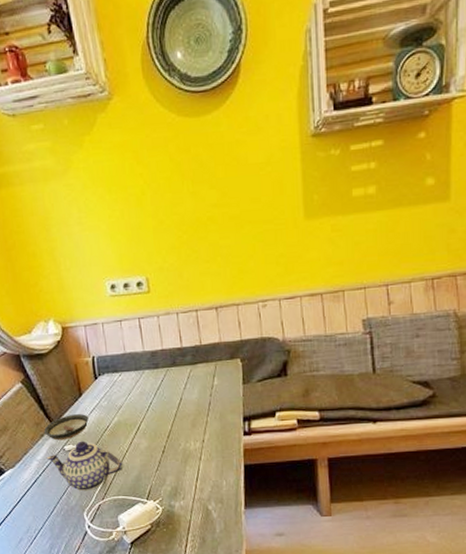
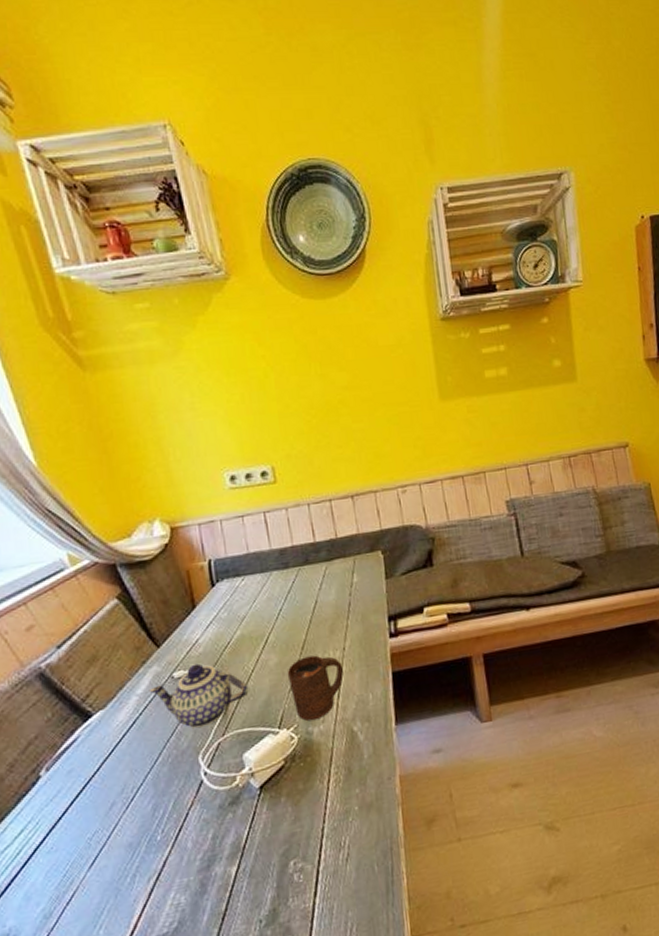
saucer: present [44,414,89,441] -> none [147,630,205,667]
cup: none [155,444,202,497] -> present [287,655,344,721]

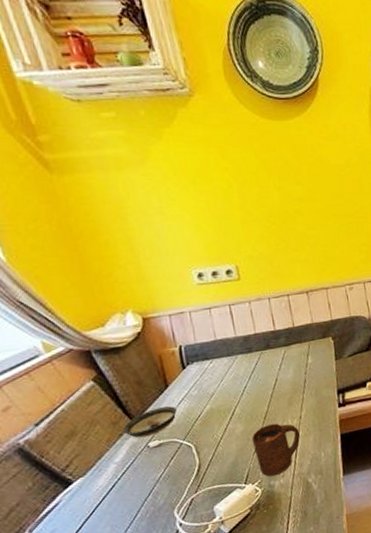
saucer: none [147,630,205,667] -> present [123,406,177,438]
teapot: present [148,663,249,729] -> none [126,434,218,488]

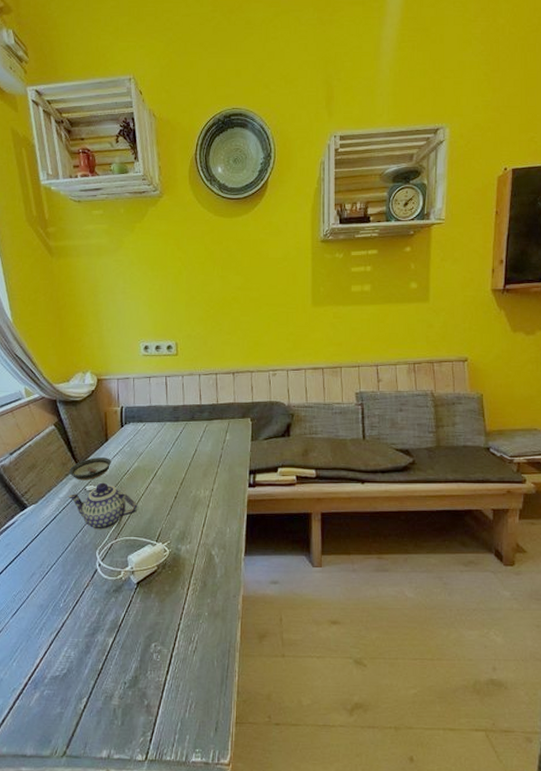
teapot: none [126,434,218,488] -> present [68,482,138,531]
cup: present [251,423,300,477] -> none [167,491,209,541]

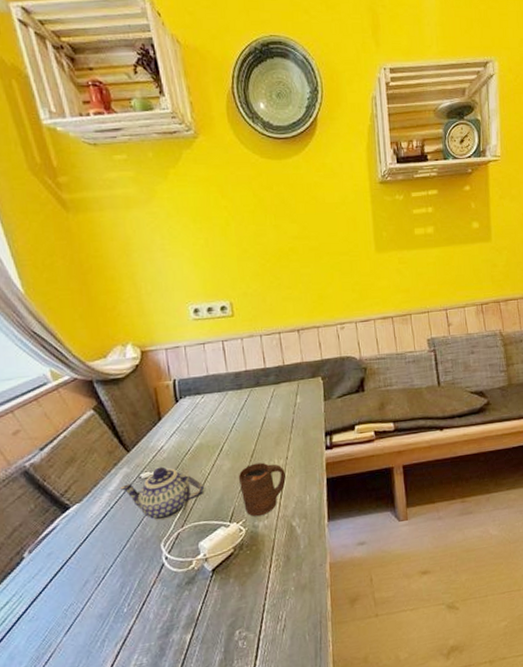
saucer: present [69,457,111,481] -> none [118,438,168,469]
cup: none [167,491,209,541] -> present [238,462,286,517]

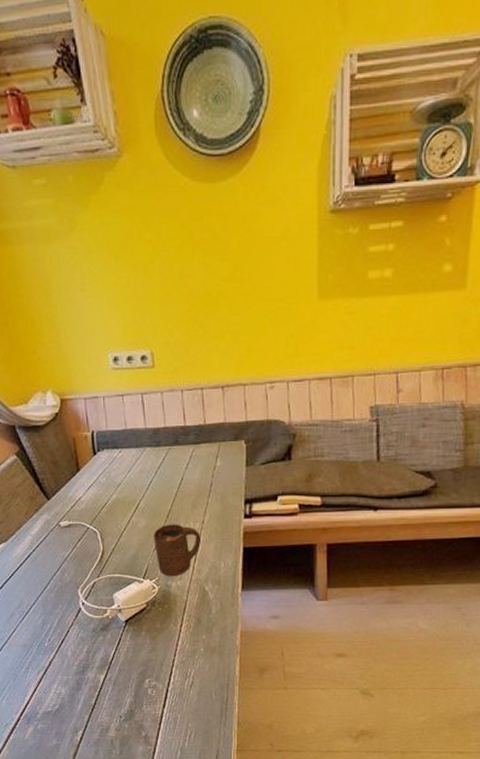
teapot: present [119,466,205,521] -> none [40,517,121,569]

